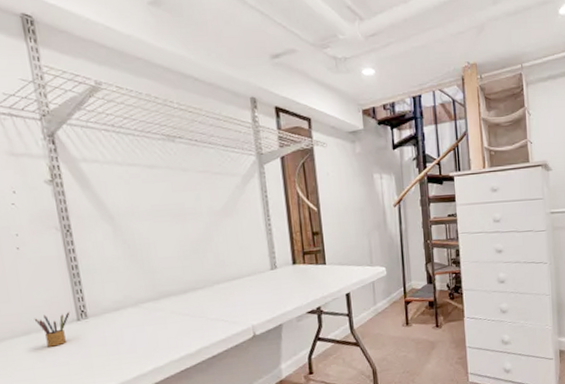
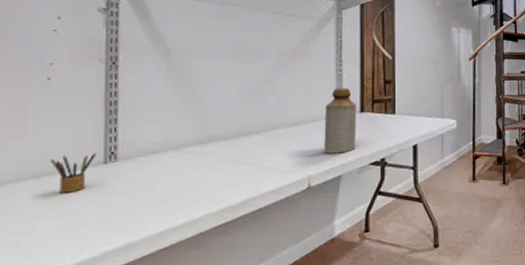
bottle: none [259,241,292,305] -> present [324,87,357,154]

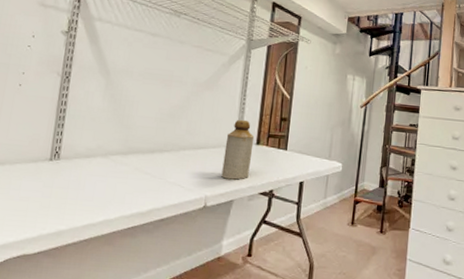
pencil box: present [50,153,97,194] -> none [12,149,46,181]

